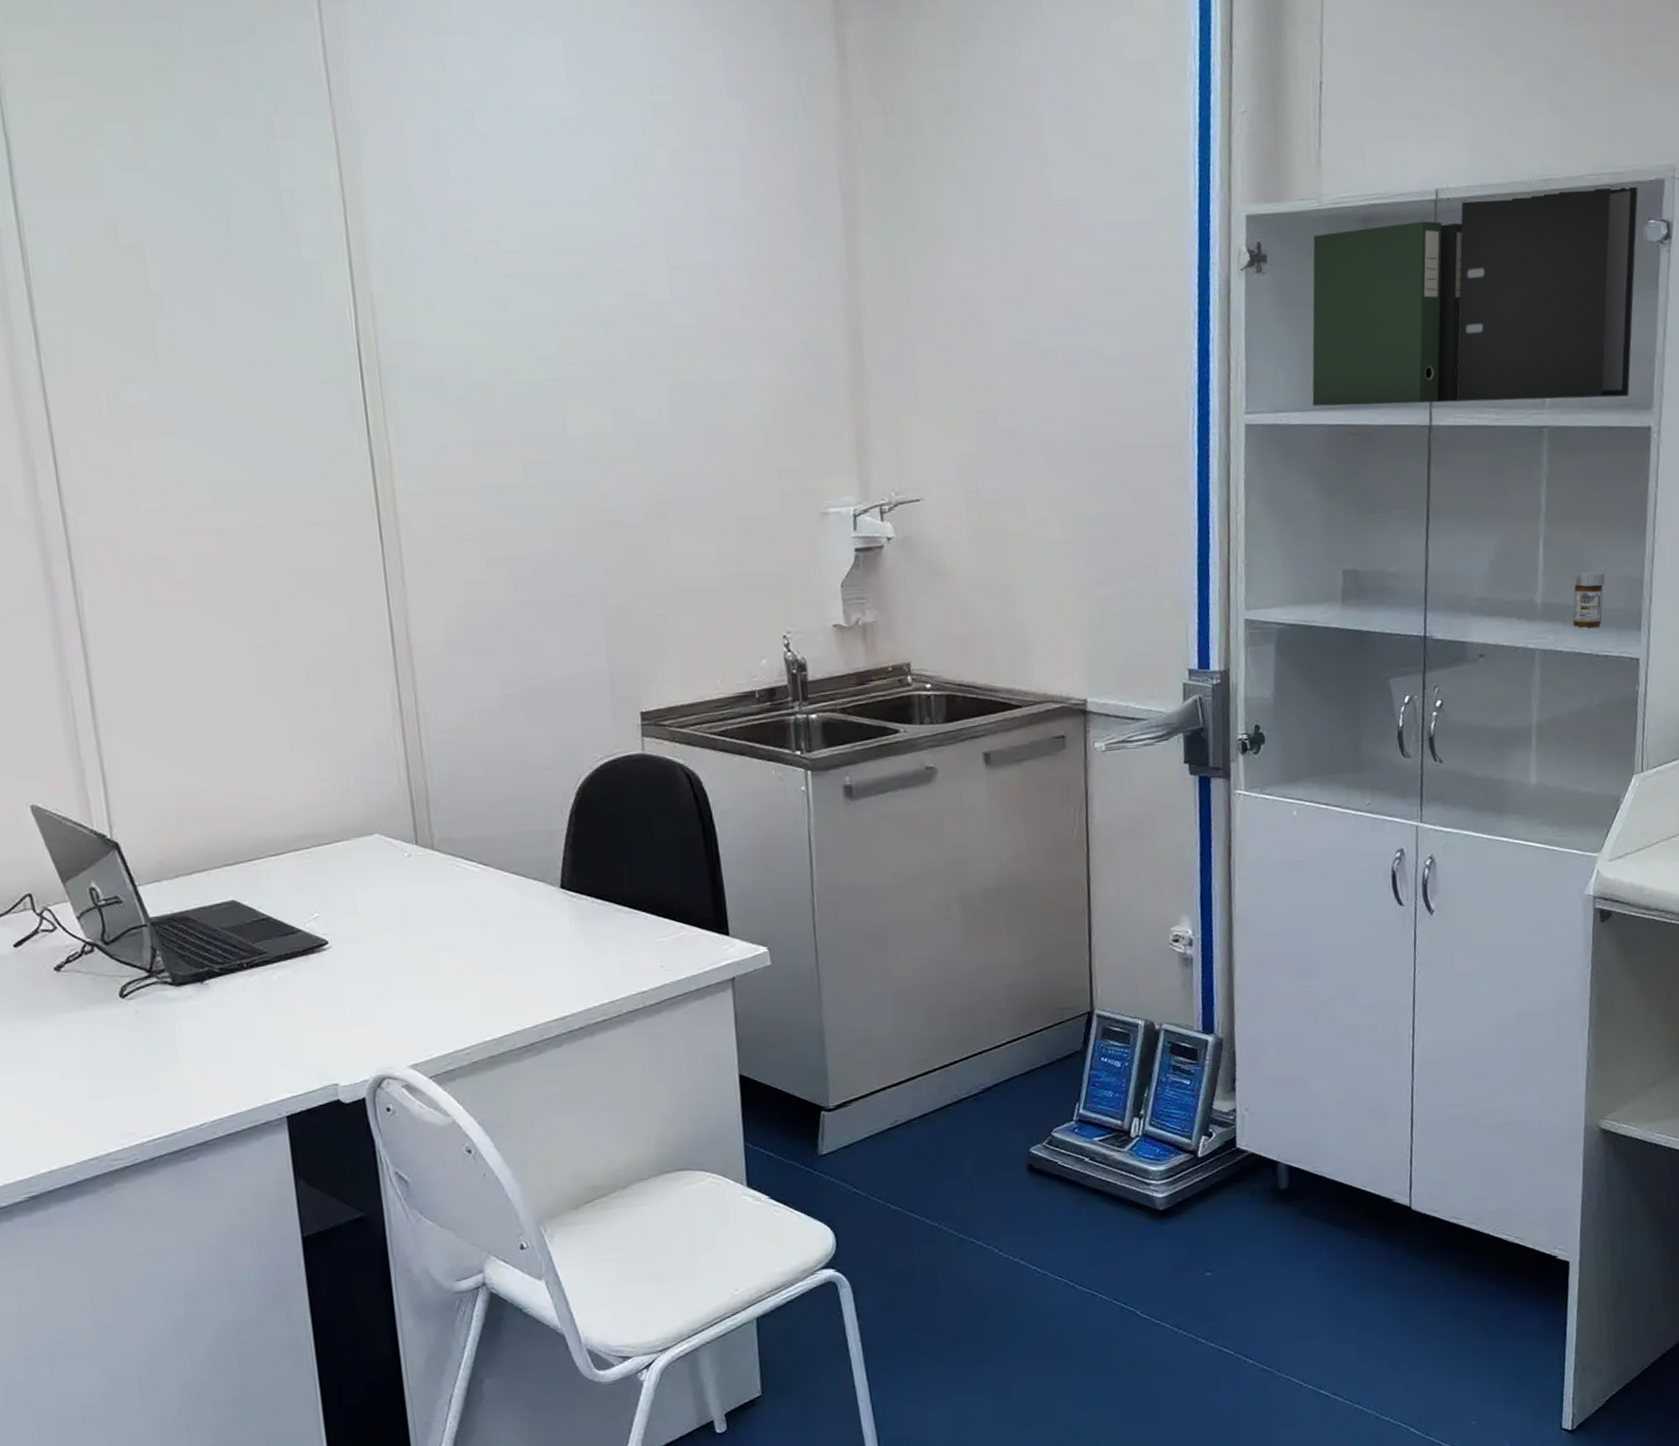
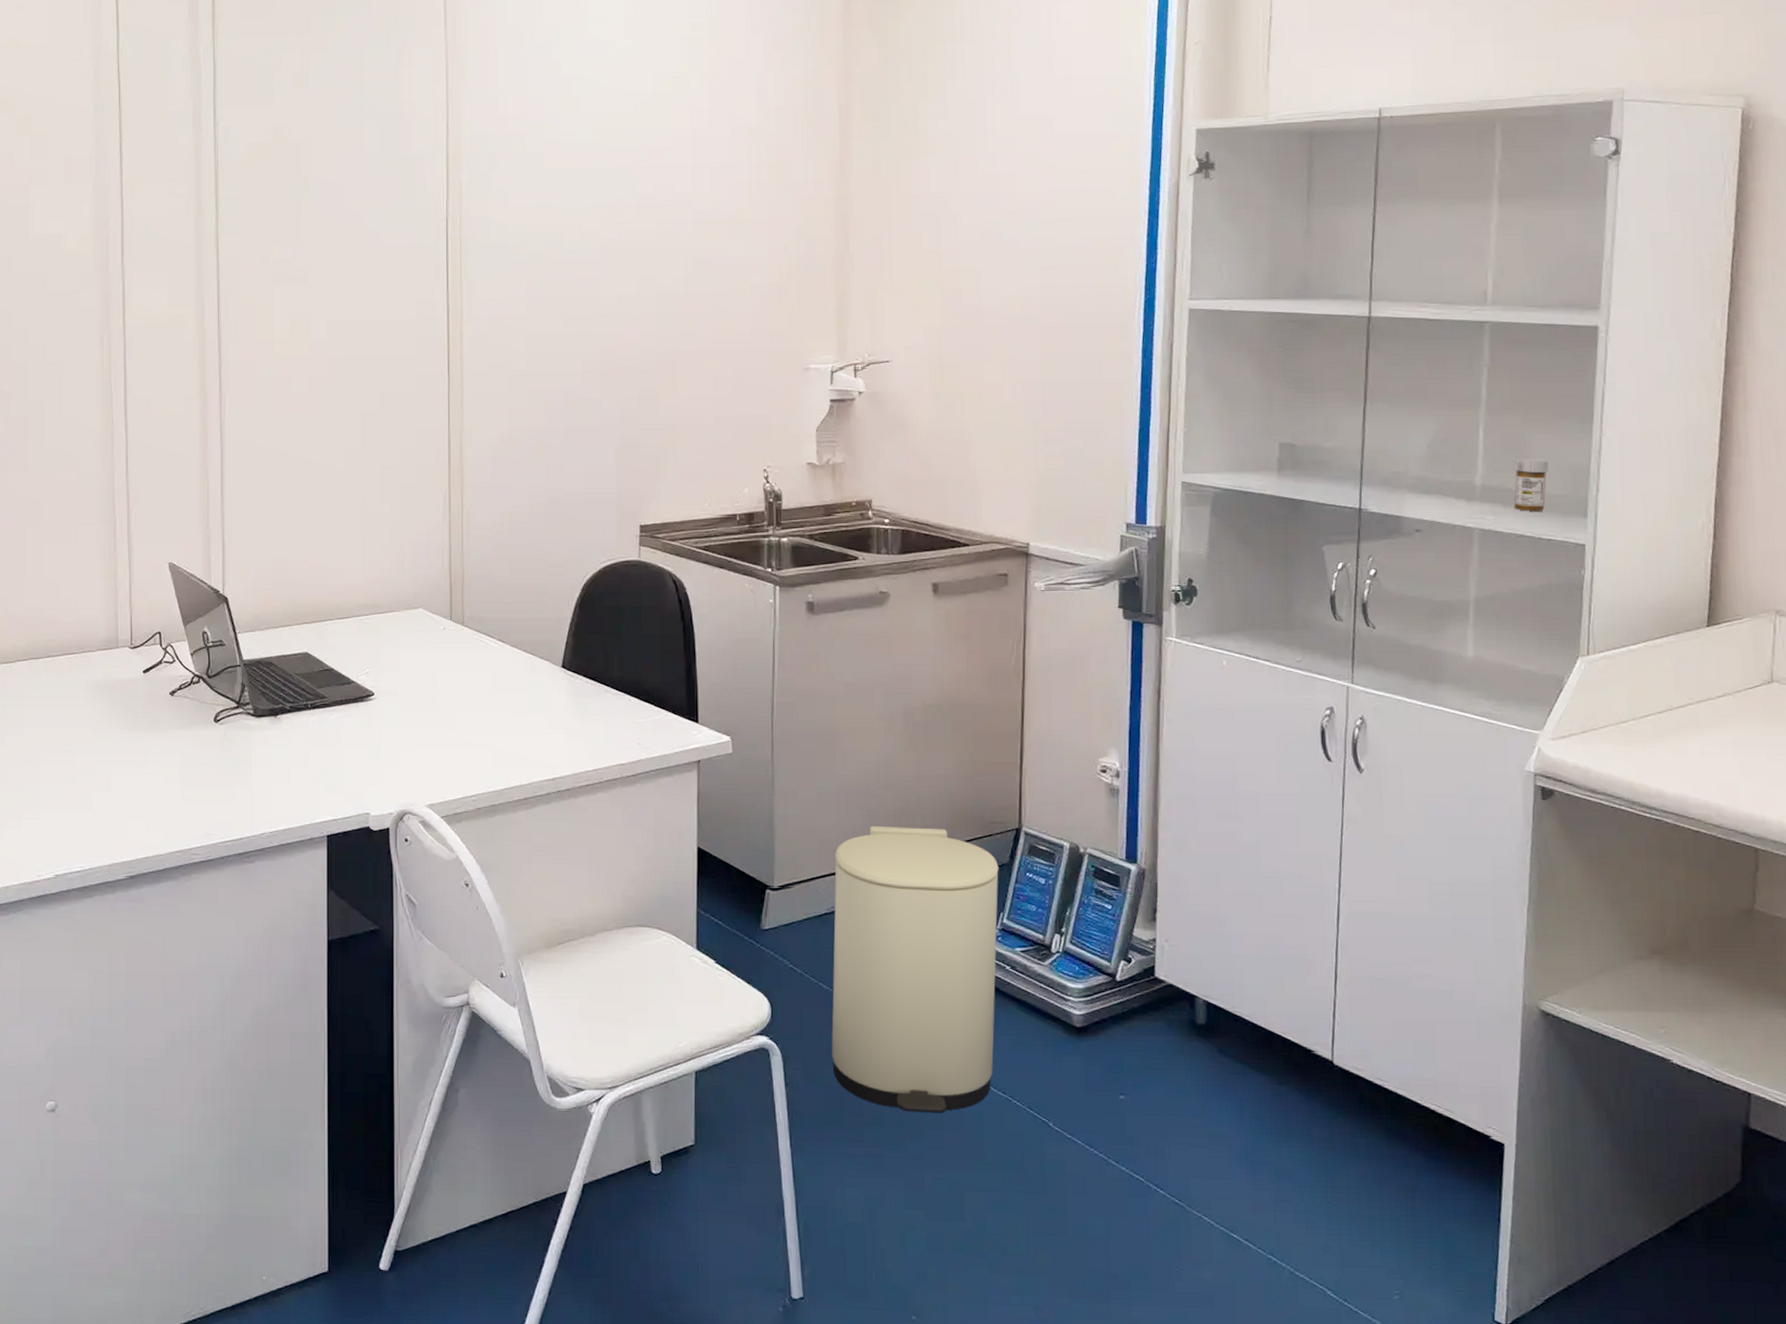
pedal bin: none [895,1021,1077,1324] -> present [832,825,999,1113]
binder: present [1312,221,1463,406] -> none [1254,135,1405,297]
binder: present [1456,186,1638,402] -> none [1396,106,1585,298]

